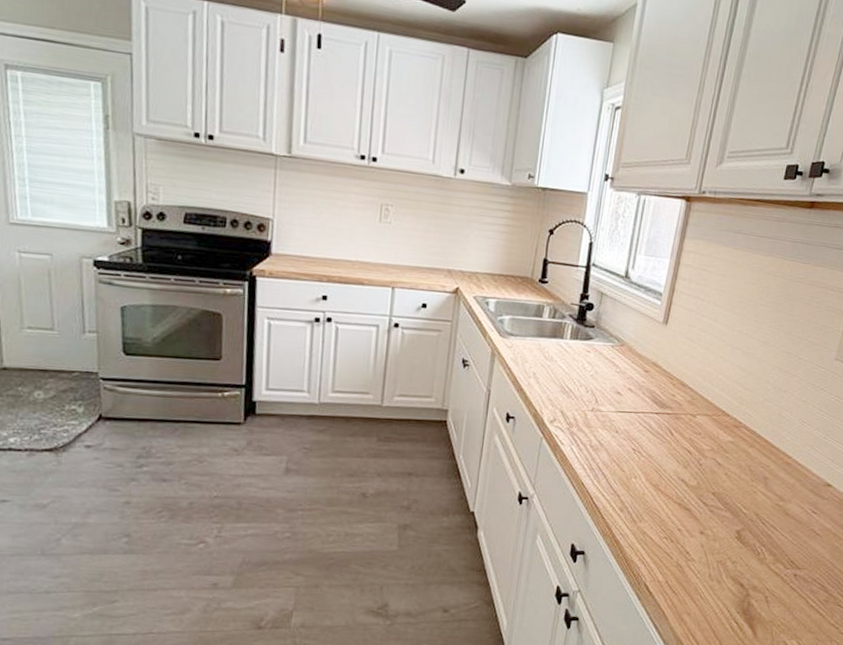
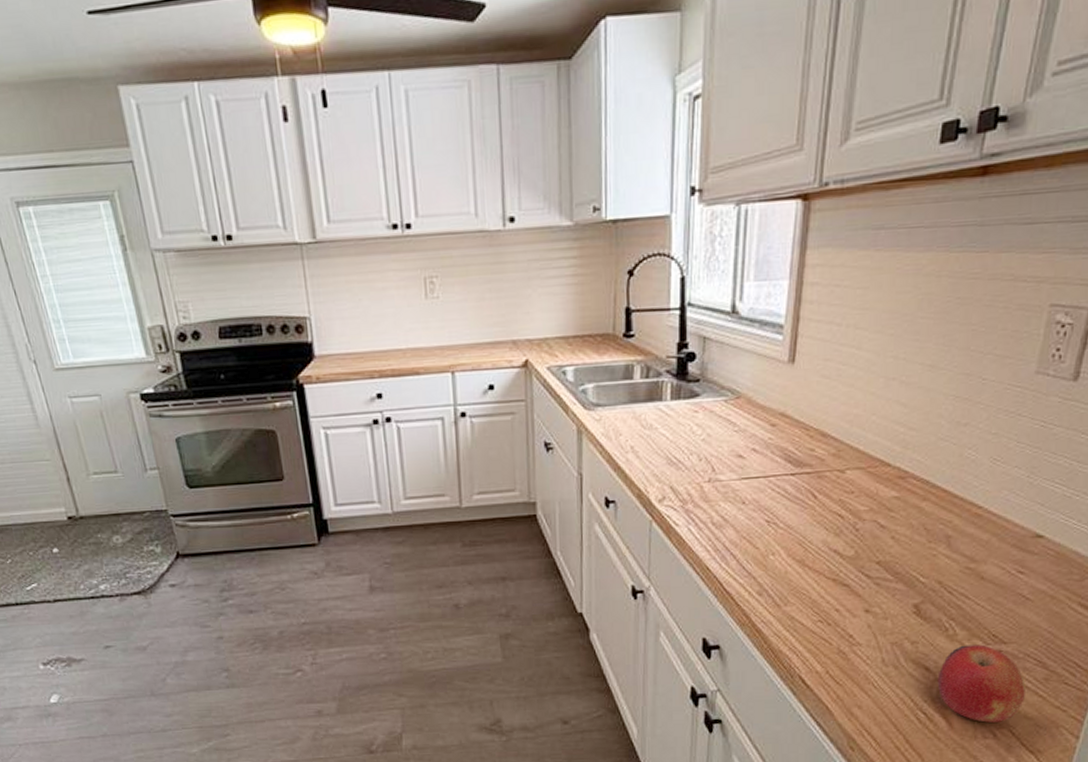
fruit: none [748,568,811,634] -> present [937,644,1026,723]

